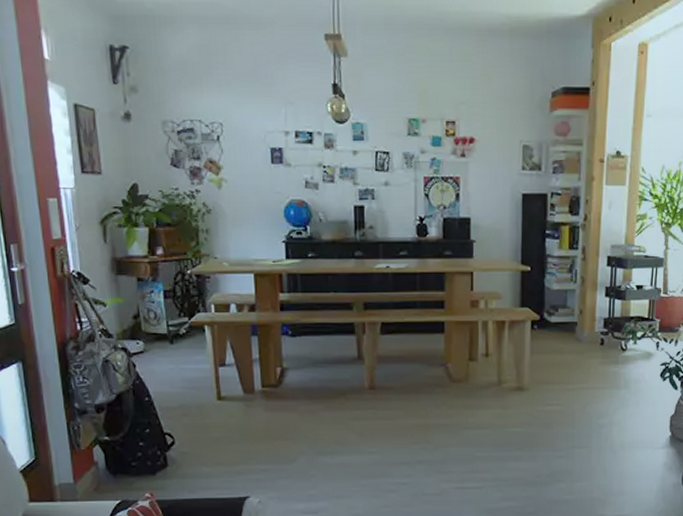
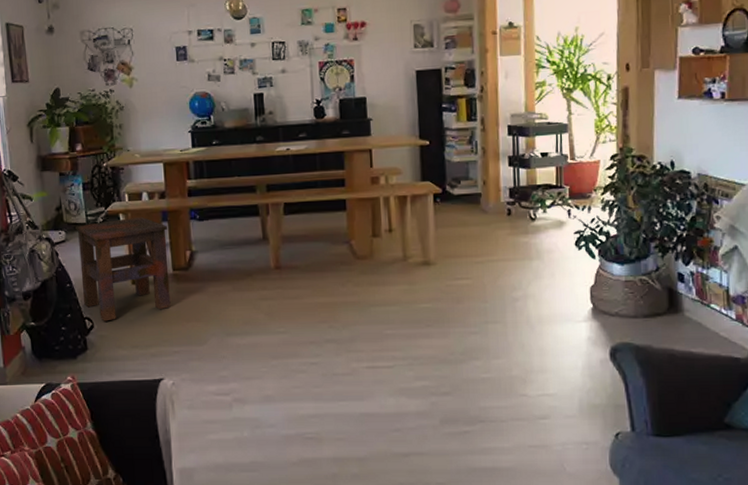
side table: none [155,329,259,438] -> present [75,216,171,322]

